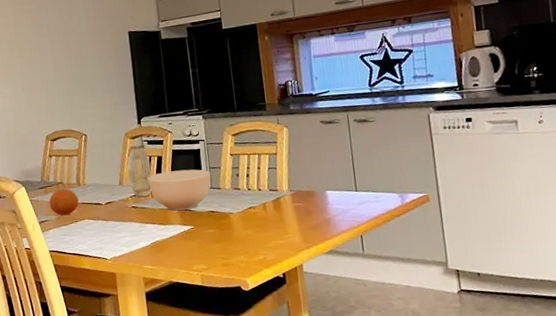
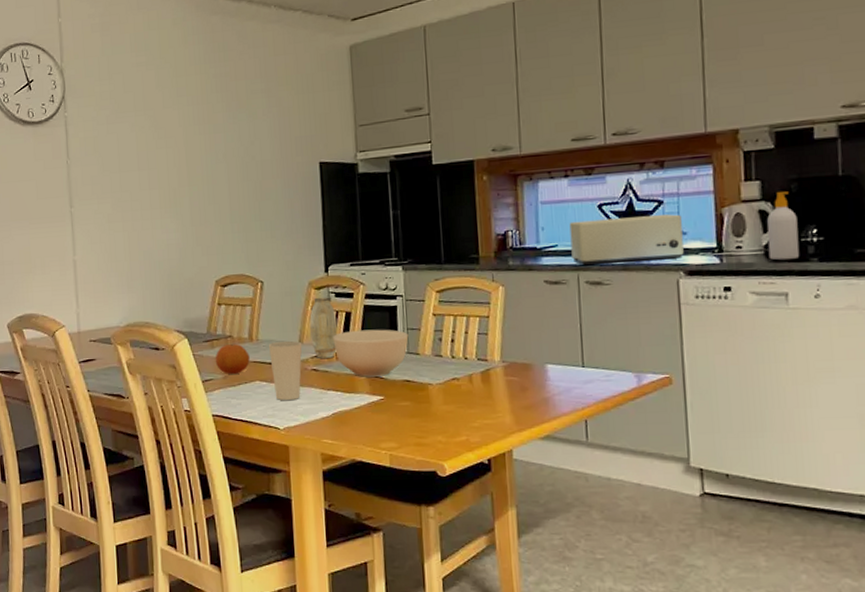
cup: none [94,183,123,235] -> present [269,340,303,401]
toaster: none [338,60,432,107] -> present [569,214,684,266]
soap bottle: none [496,37,525,94] -> present [767,192,800,261]

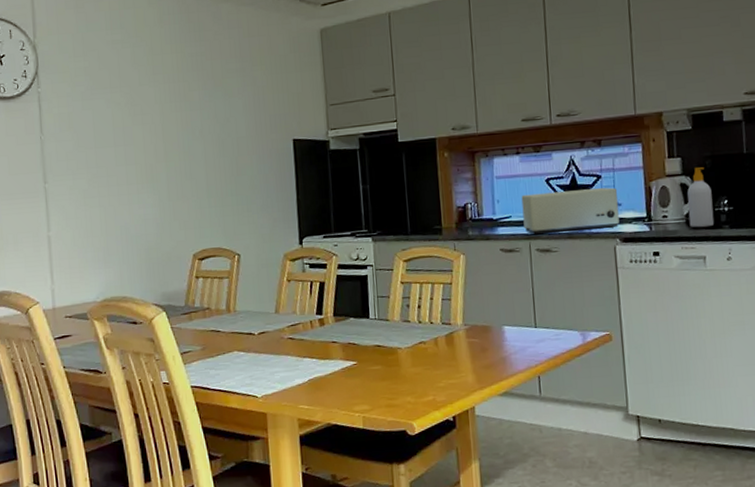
fruit: present [215,343,250,374] -> none [193,315,228,346]
cup: present [269,340,303,401] -> none [246,311,279,370]
vase: present [309,297,338,358] -> none [285,268,312,327]
bowl: present [333,329,409,377] -> none [308,297,379,344]

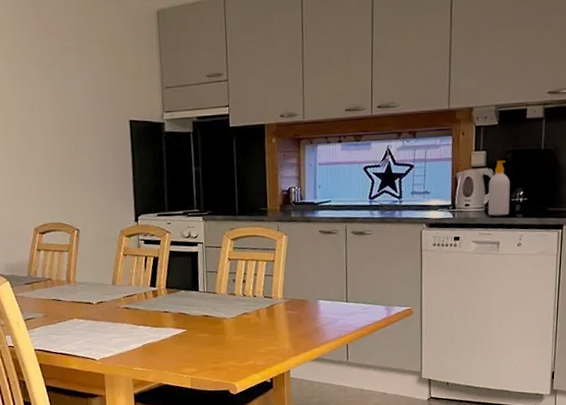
toaster: present [521,187,619,235] -> none [341,177,427,219]

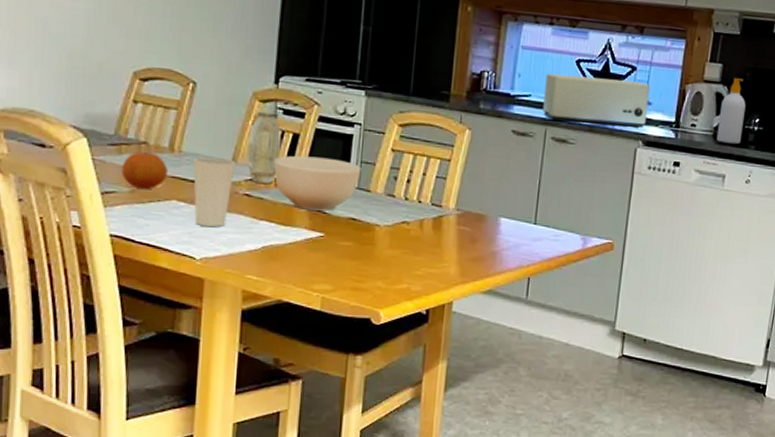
fruit: none [35,285,68,313] -> present [121,151,168,189]
cup: none [85,282,116,336] -> present [193,156,236,228]
vase: none [122,243,147,298] -> present [247,111,282,183]
bowl: none [142,272,208,314] -> present [274,155,362,211]
toaster: none [341,177,427,219] -> present [542,73,650,128]

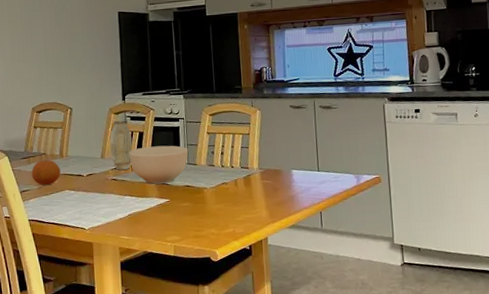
cup: present [193,156,236,228] -> none [77,156,104,206]
toaster: present [542,73,650,128] -> none [307,56,388,94]
soap bottle: present [716,78,746,145] -> none [442,40,464,90]

